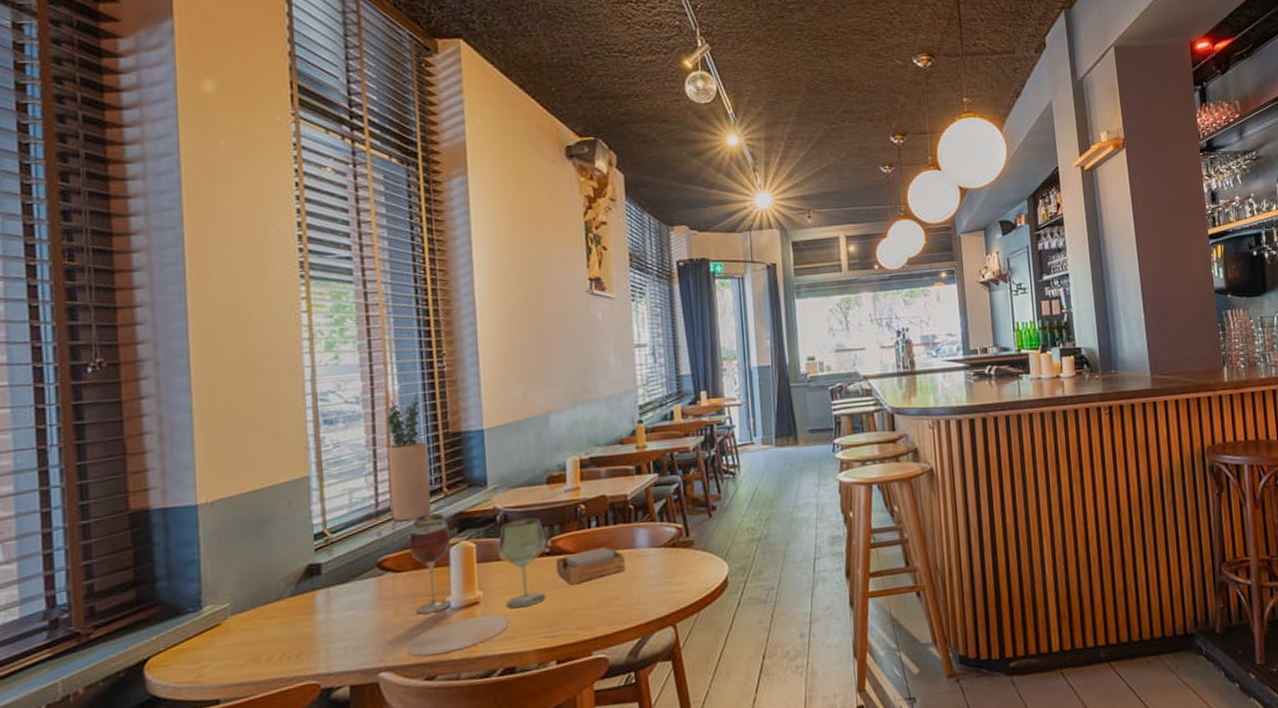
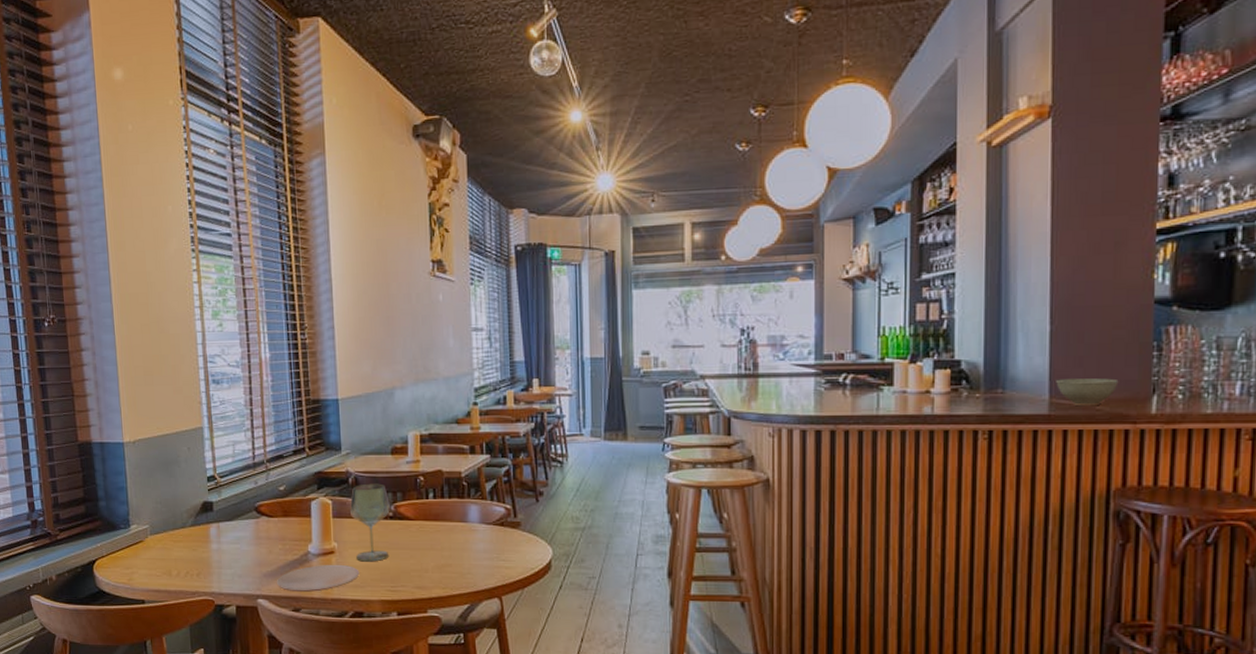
vase: present [388,392,431,522] -> none [261,361,296,474]
wineglass: present [408,513,451,615] -> none [278,470,312,556]
napkin holder: present [556,546,625,585] -> none [398,517,458,548]
bowl: none [1154,355,1199,381] -> present [1056,378,1119,408]

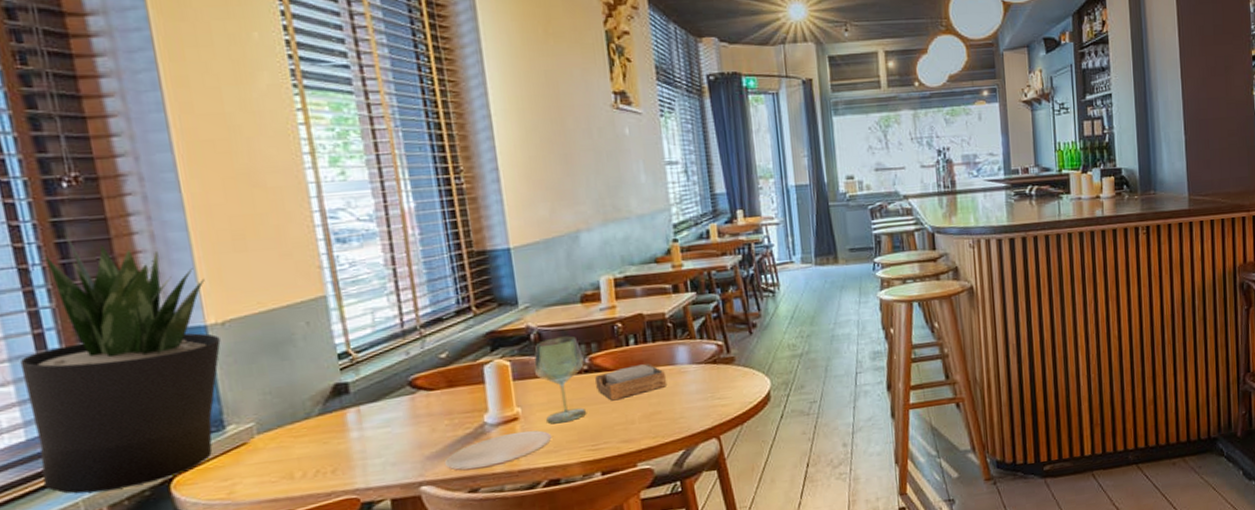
planter: none [13,360,132,563] -> present [19,231,221,494]
napkin holder: none [398,517,458,548] -> present [595,363,666,401]
bowl: present [1056,378,1119,408] -> none [1192,176,1236,201]

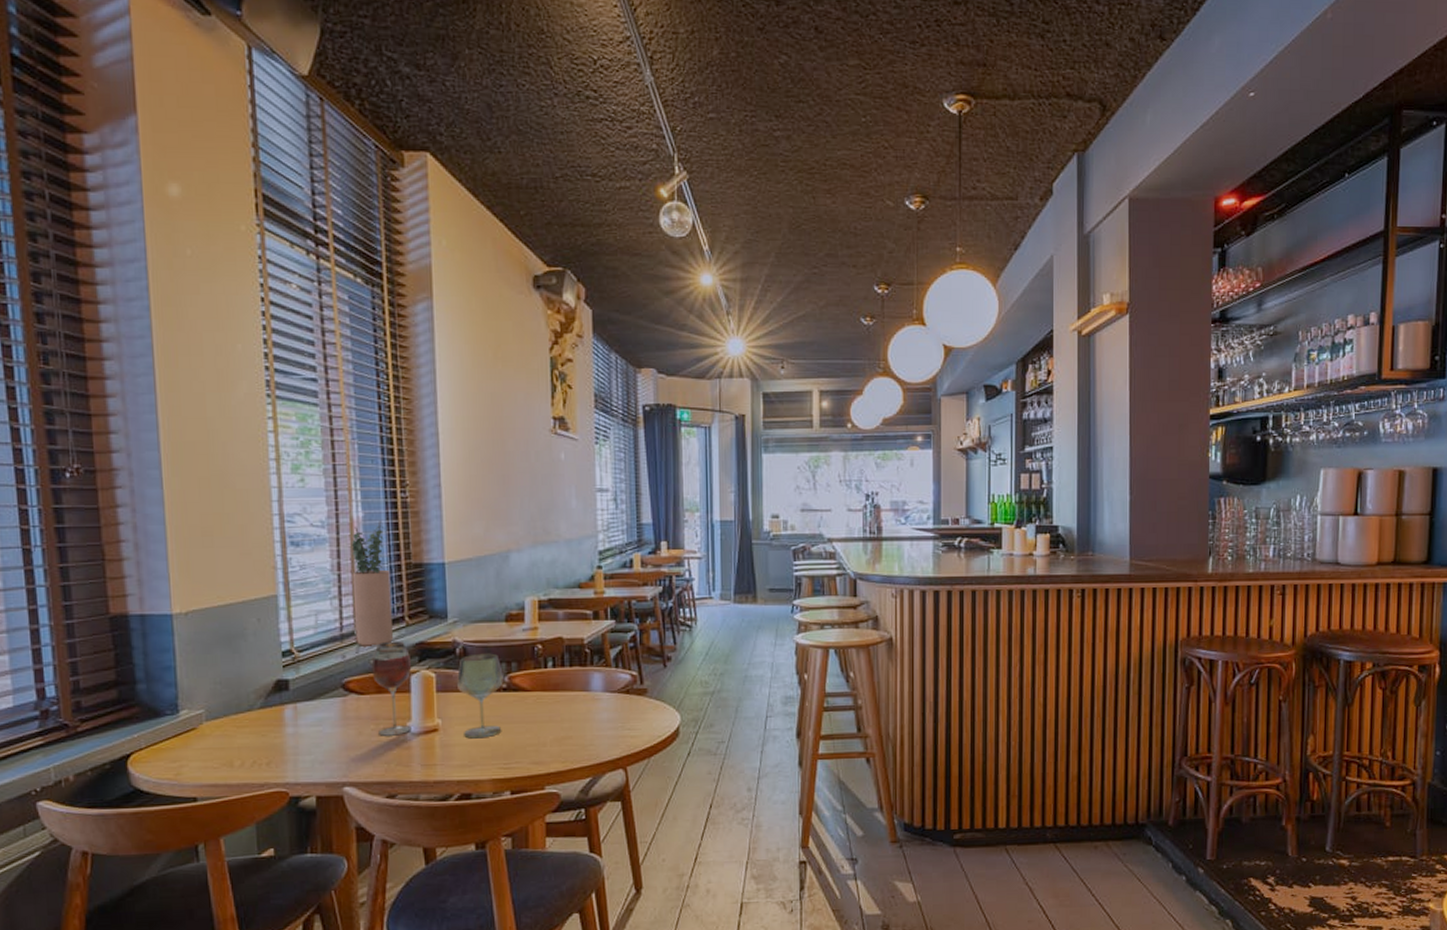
planter: present [19,231,221,494] -> none [15,518,183,760]
vase: none [405,210,461,341] -> present [352,521,393,646]
wineglass: none [438,332,490,431] -> present [371,641,412,736]
plate: present [444,430,552,471] -> none [367,742,468,777]
napkin holder: present [595,363,666,401] -> none [513,687,579,721]

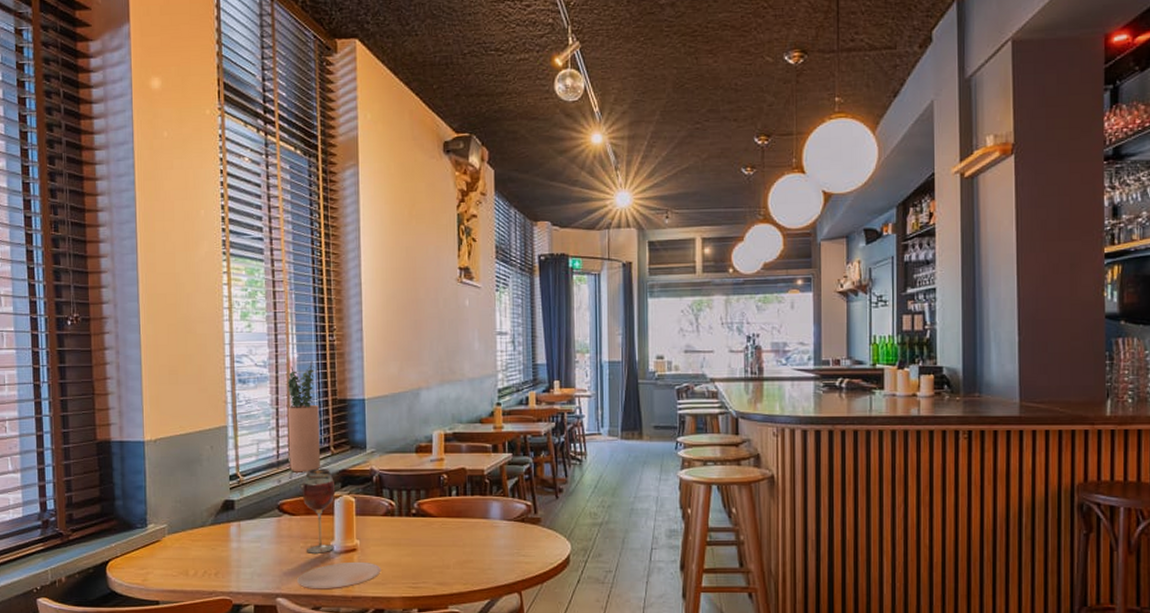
plate: none [367,742,468,777] -> present [296,561,381,591]
wine glass: present [456,653,505,739] -> none [372,481,414,559]

